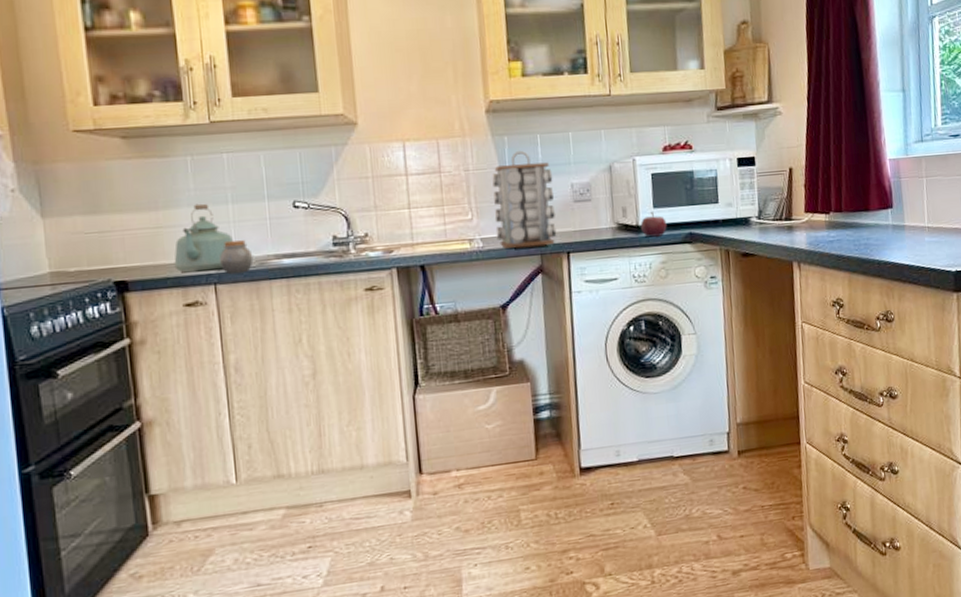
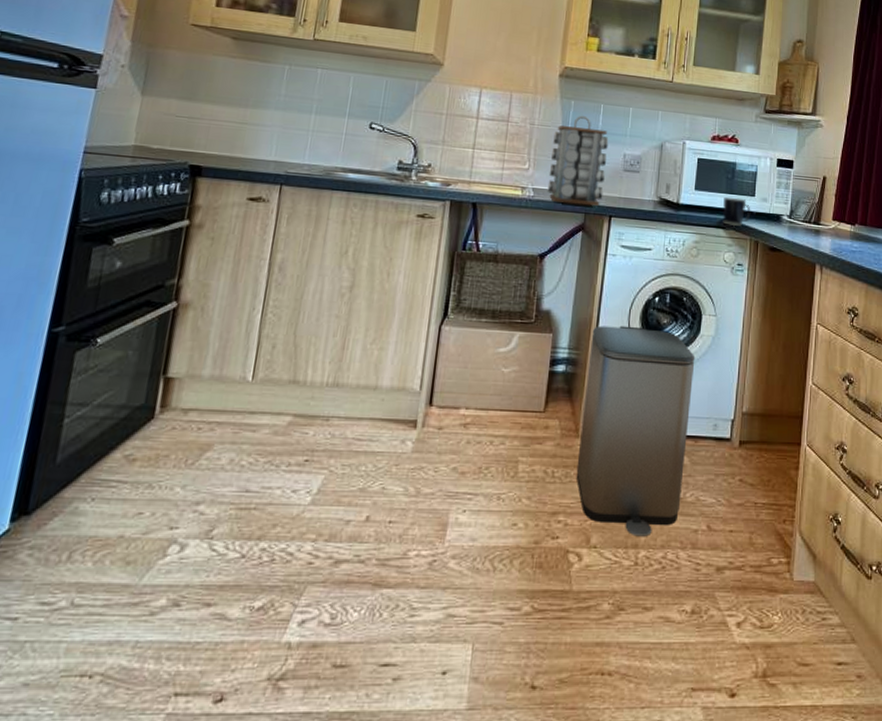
kettle: present [174,203,233,274] -> none [248,108,308,172]
jar: present [219,240,254,275] -> none [290,148,323,180]
pedal bin: none [570,358,688,558] -> present [576,325,695,537]
fruit: present [640,212,667,238] -> none [680,193,705,217]
mug: none [685,208,717,239] -> present [722,196,751,227]

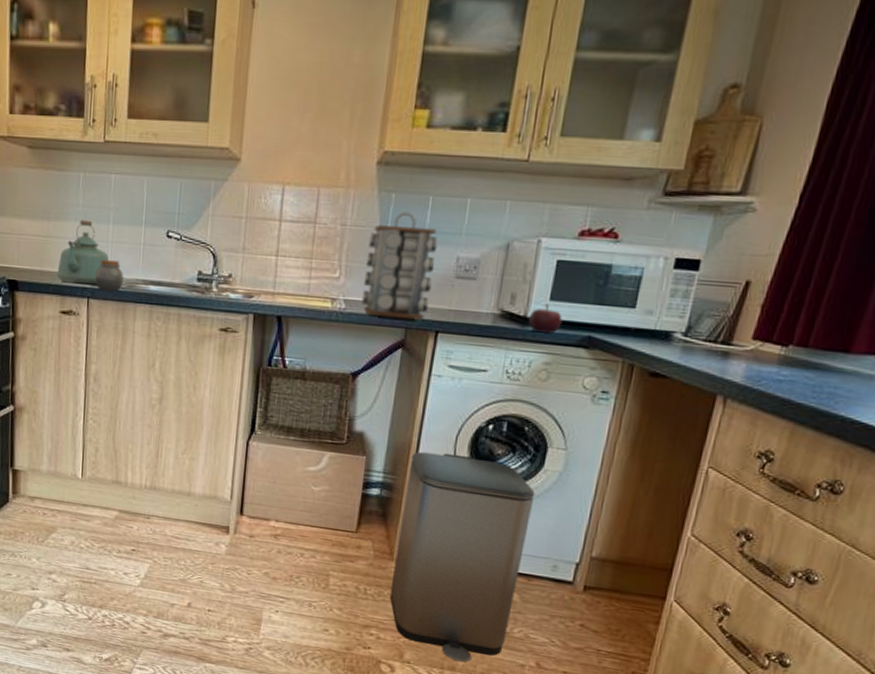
kettle: none [248,108,308,172] -> present [57,219,109,286]
jar: none [290,148,323,180] -> present [94,260,124,293]
fruit: none [680,193,705,217] -> present [528,304,563,334]
mug: present [722,196,751,227] -> none [585,308,628,346]

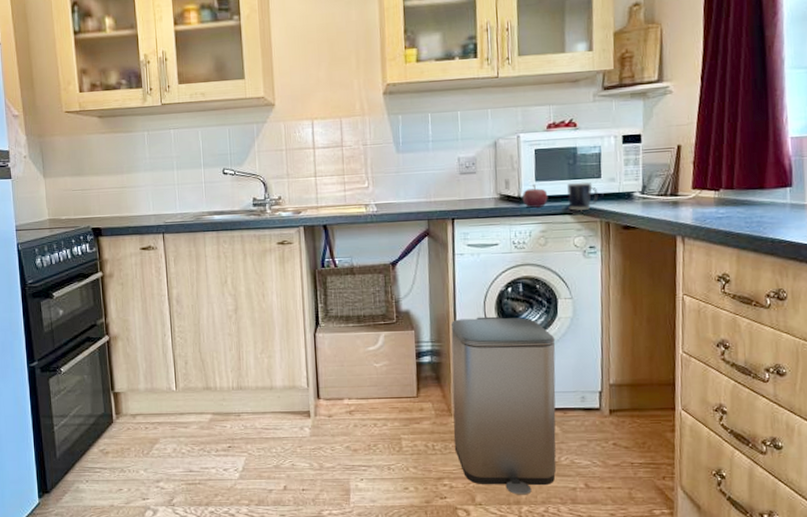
kettle: present [57,219,109,286] -> none [134,169,177,224]
jar: present [94,260,124,293] -> none [166,199,192,226]
spice rack: present [361,211,438,320] -> none [387,127,443,214]
mug: none [585,308,628,346] -> present [566,182,599,211]

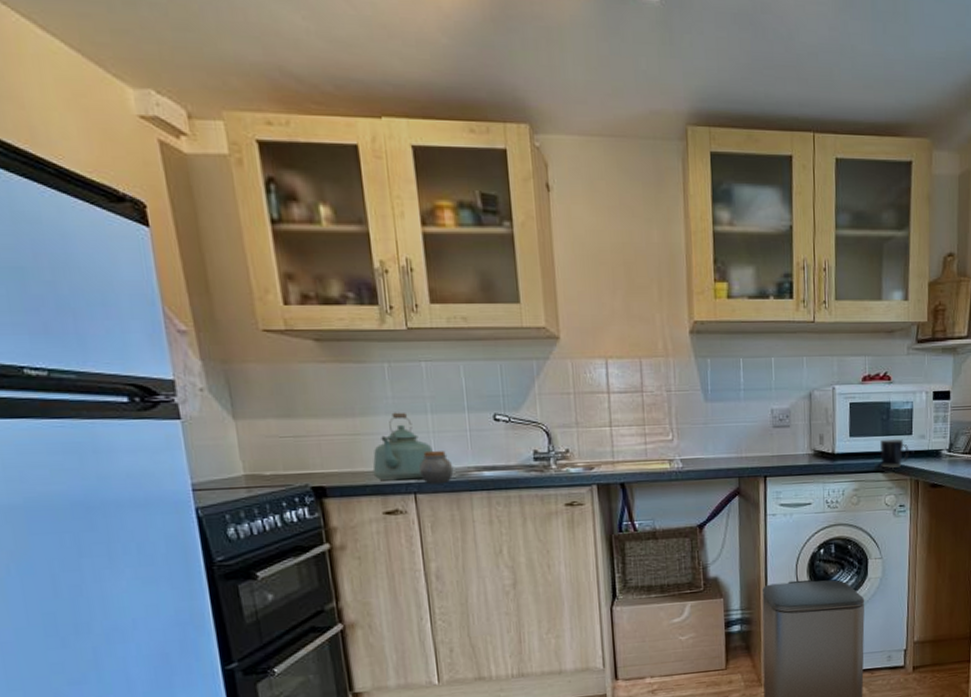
kettle: none [134,169,177,224] -> present [372,412,433,482]
jar: none [166,199,192,226] -> present [418,451,454,485]
fruit: present [522,185,548,208] -> none [836,441,862,465]

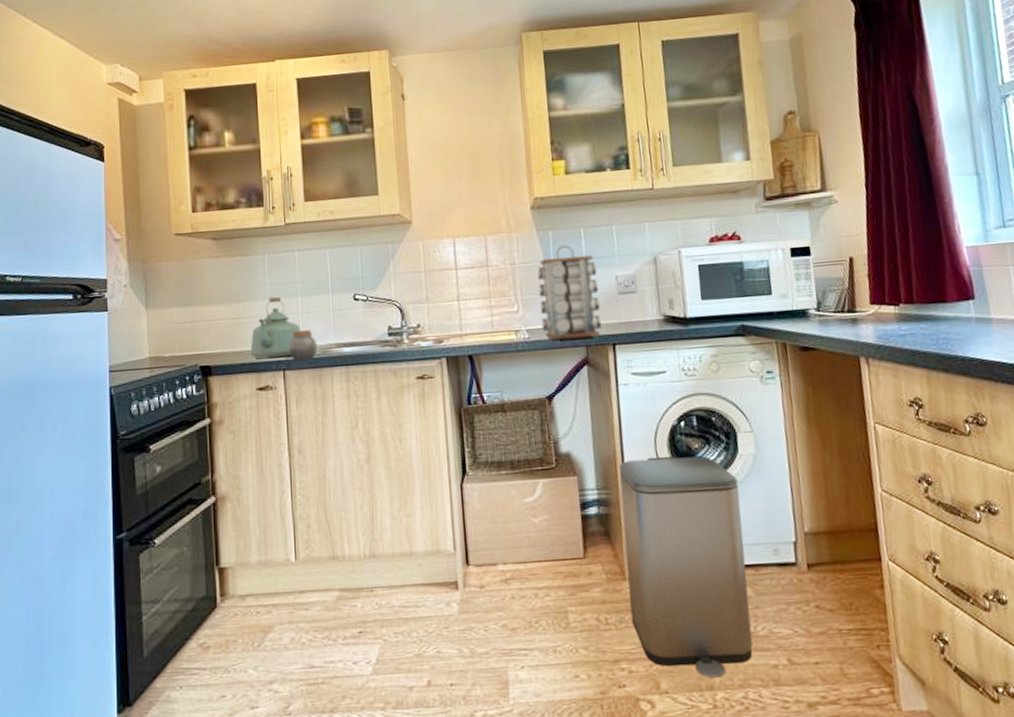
spice rack: none [694,373,755,471] -> present [537,244,602,341]
mug: present [879,438,909,469] -> none [736,299,771,332]

